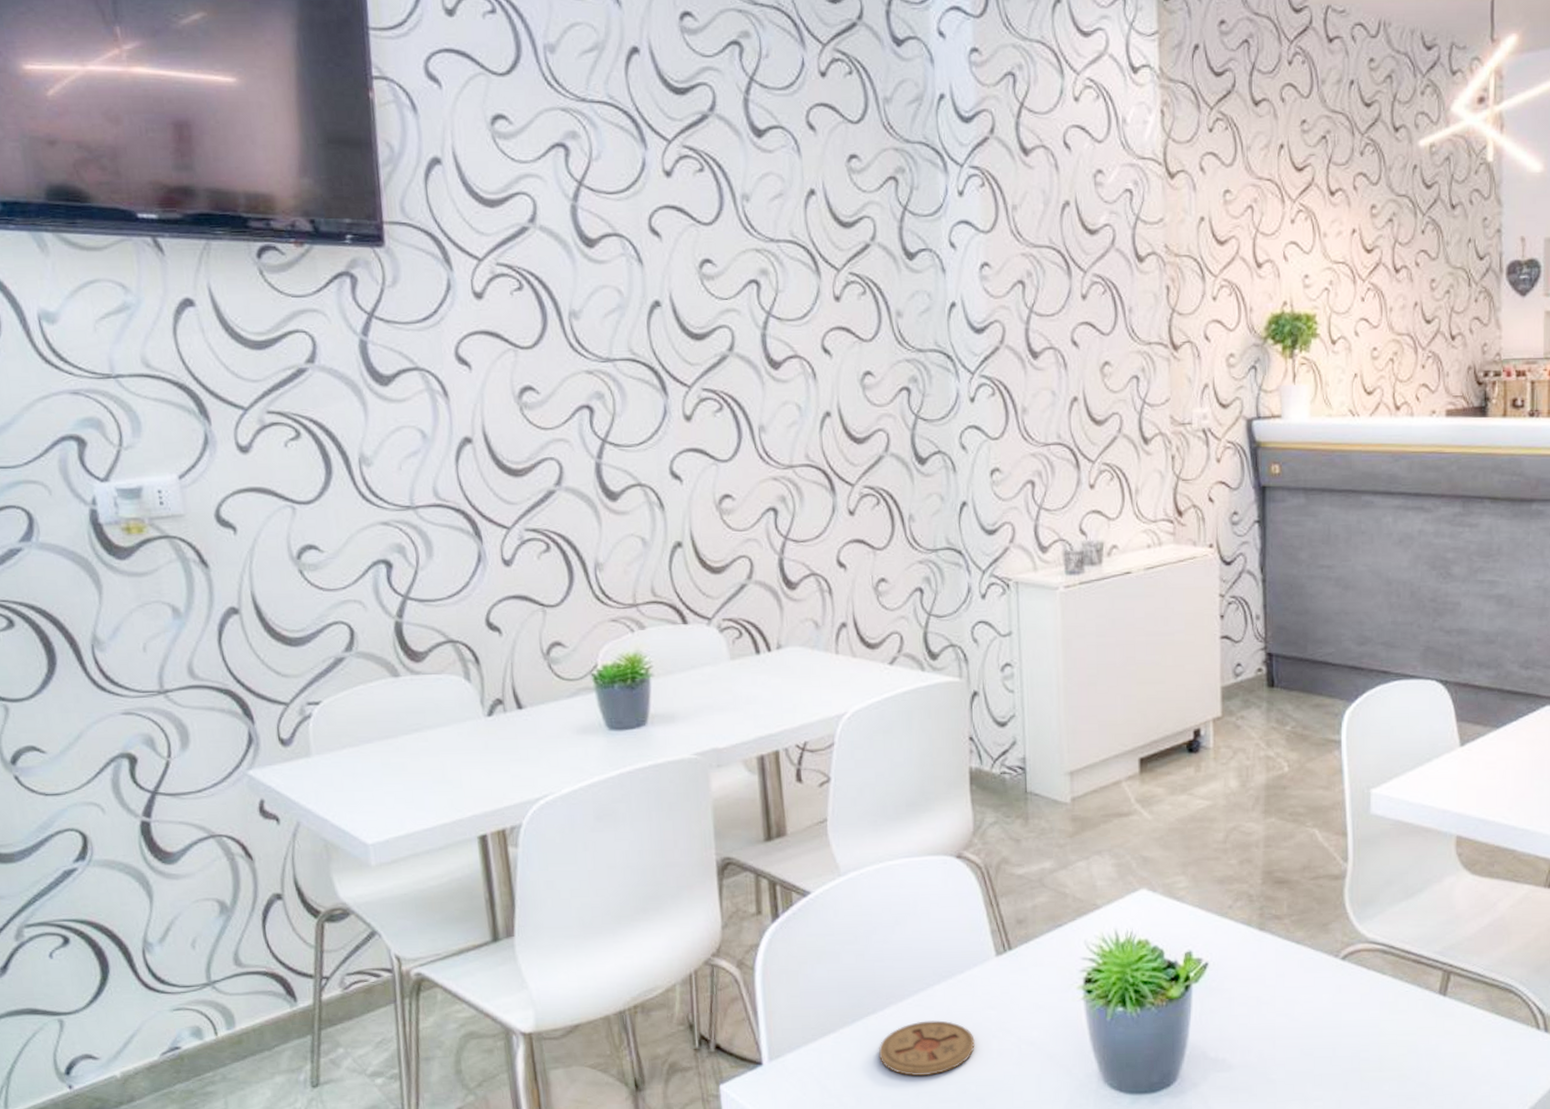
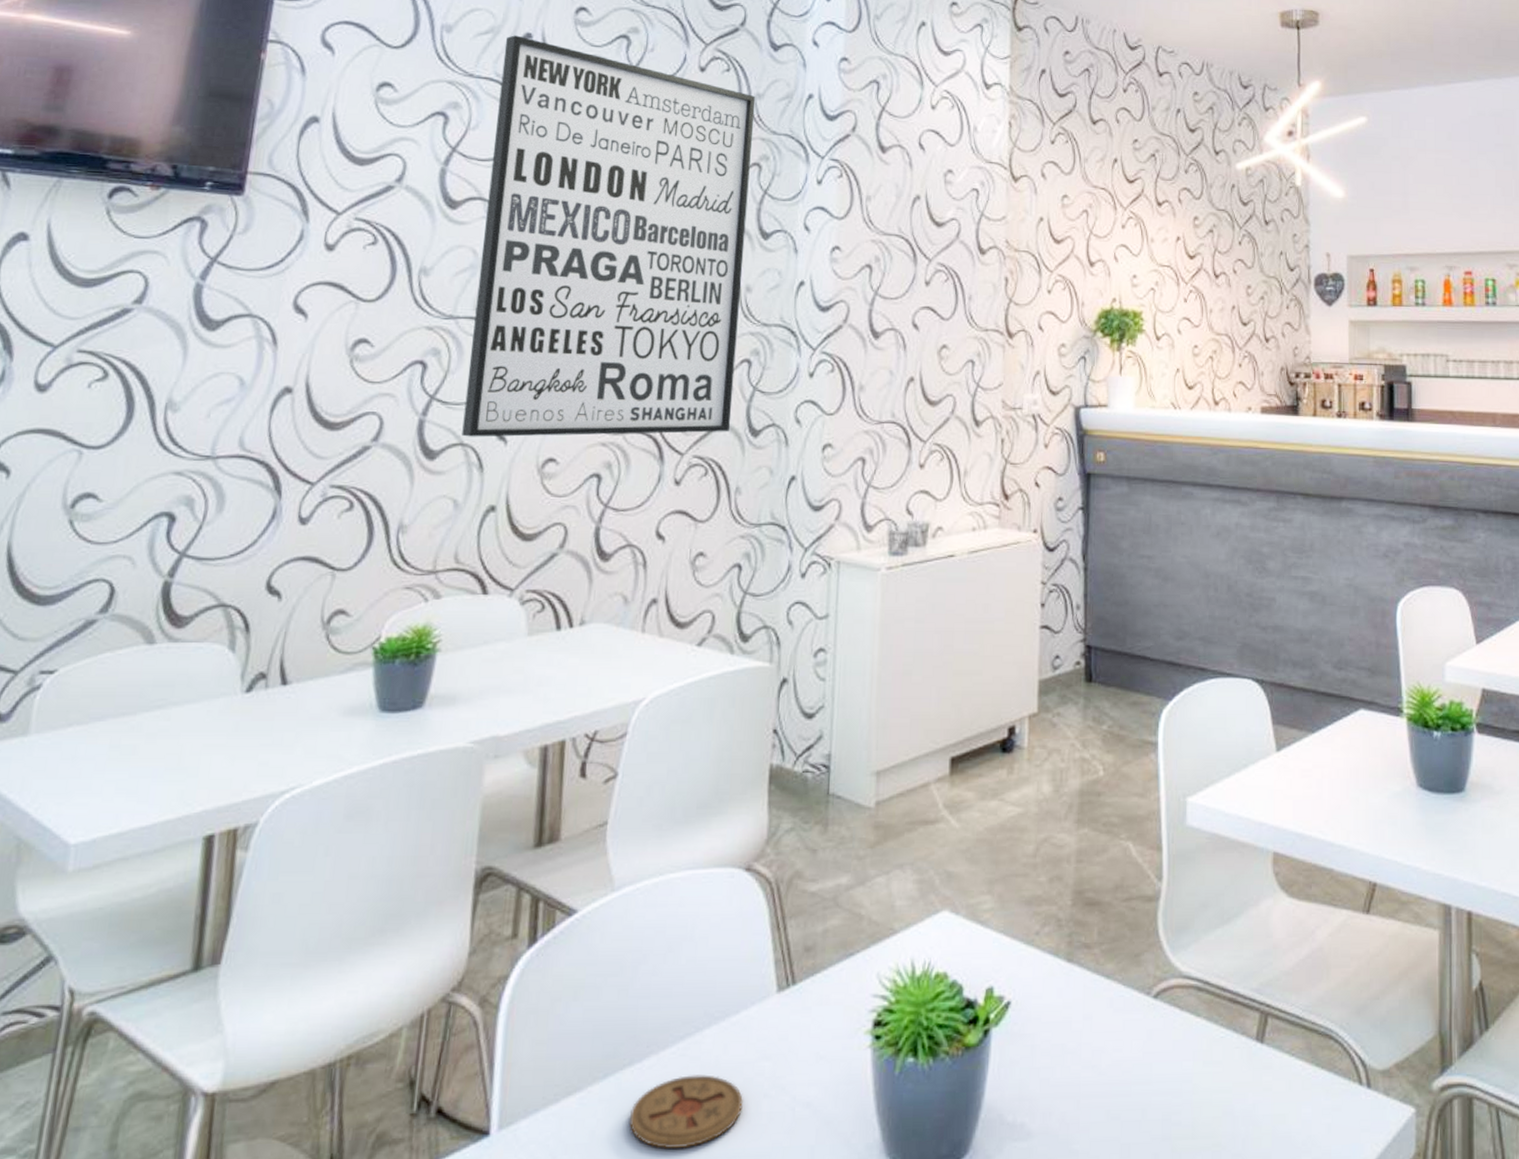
wall art: none [612,50,897,478] -> present [462,35,756,437]

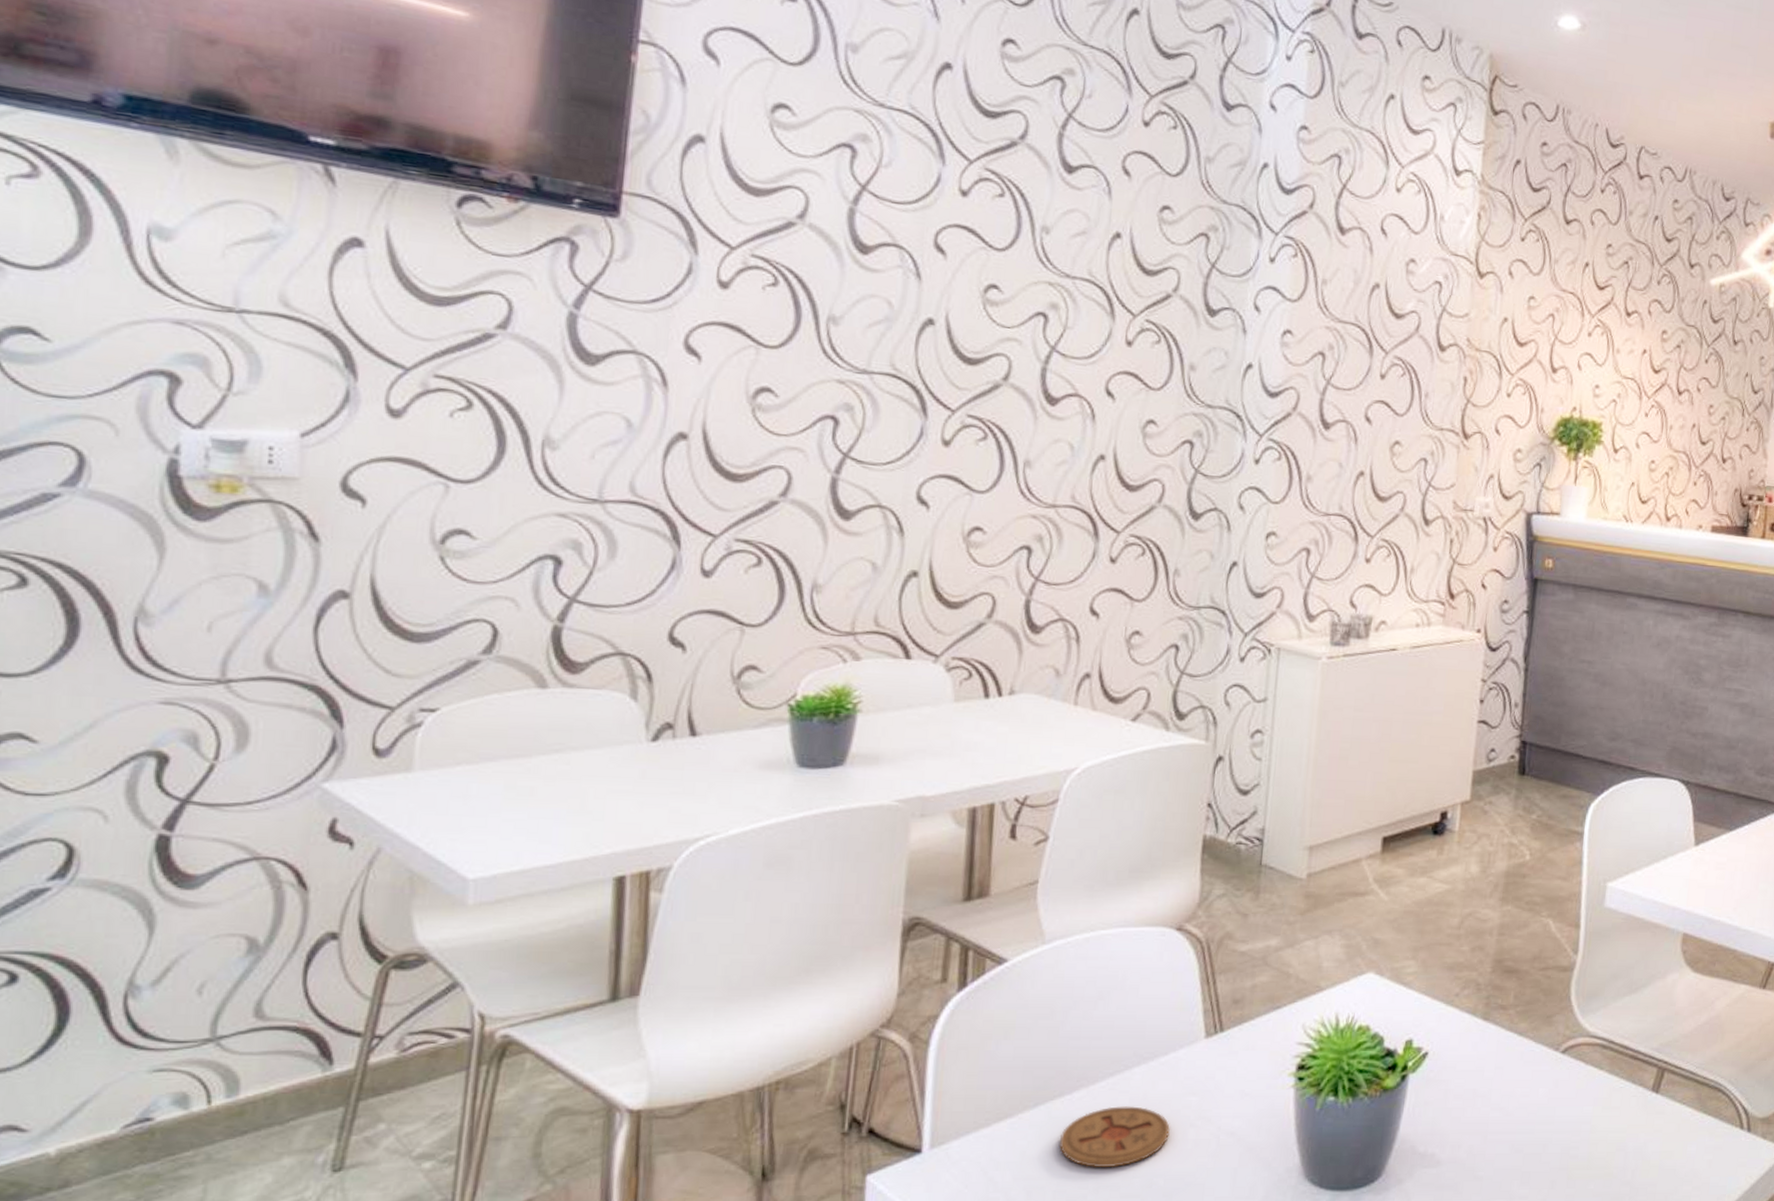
wall art: present [462,35,756,437] -> none [879,63,1205,514]

